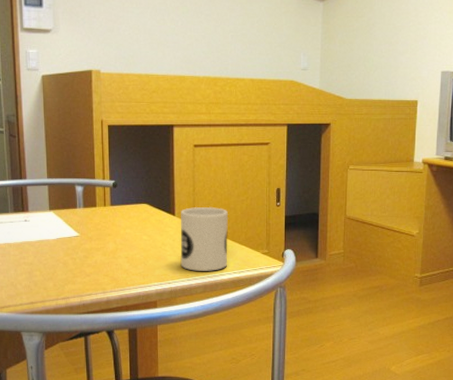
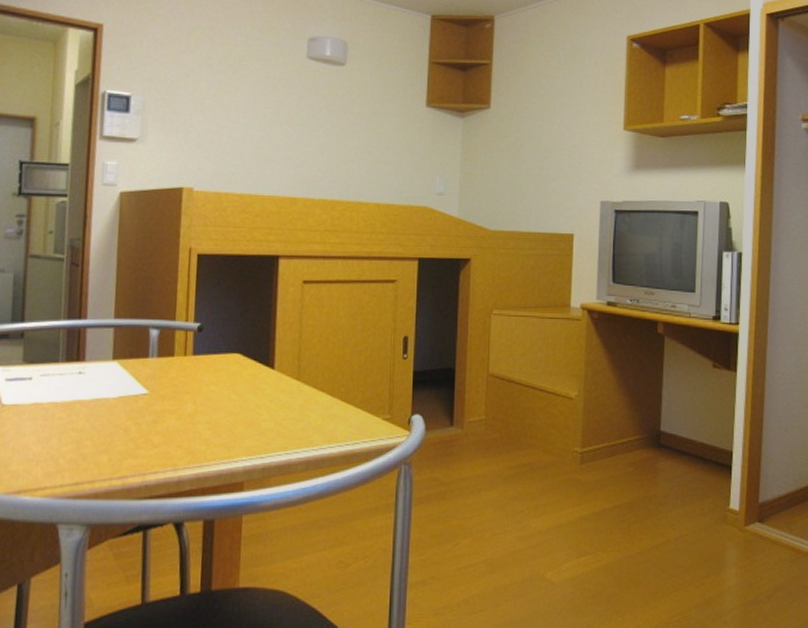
mug: present [180,206,229,271] -> none [278,358,343,442]

